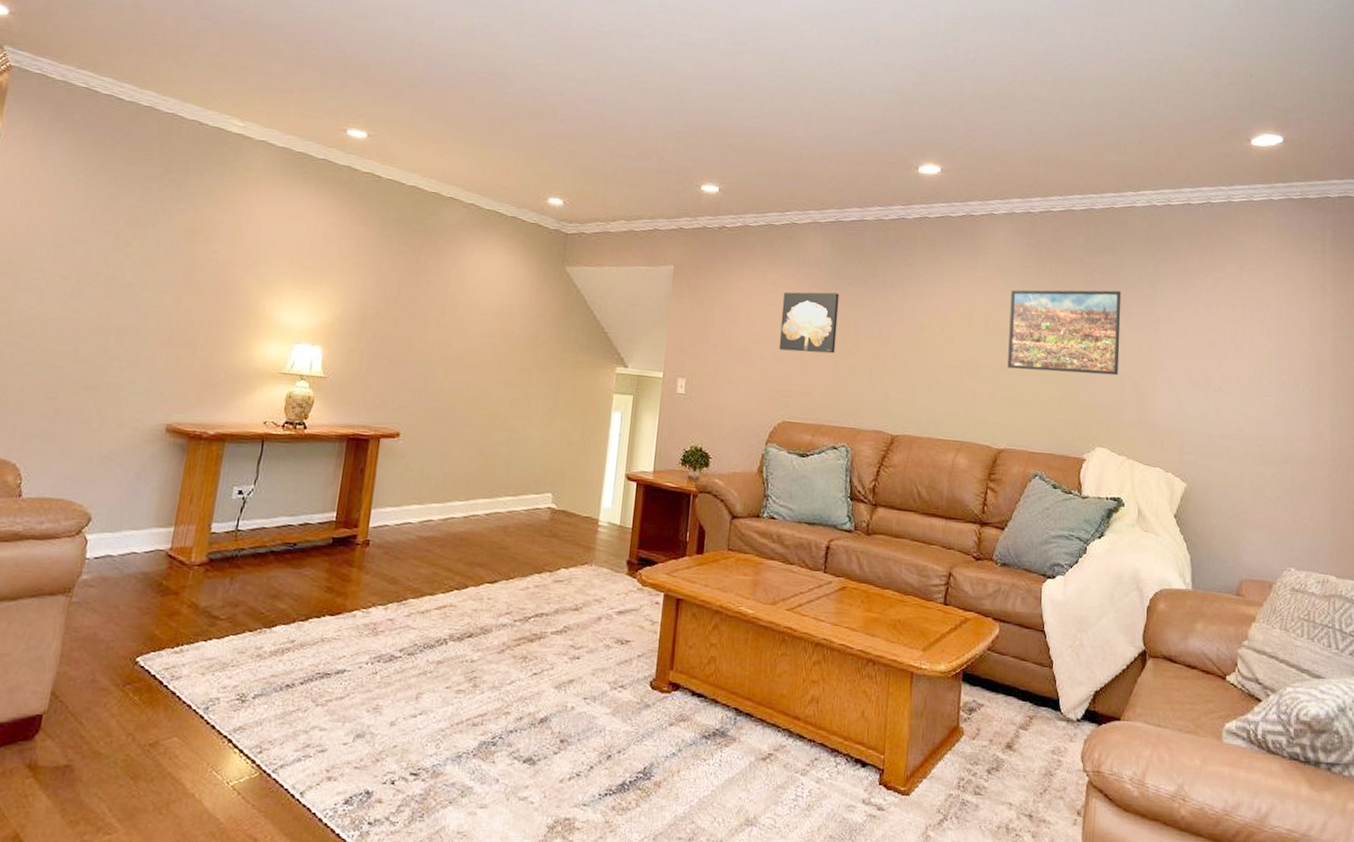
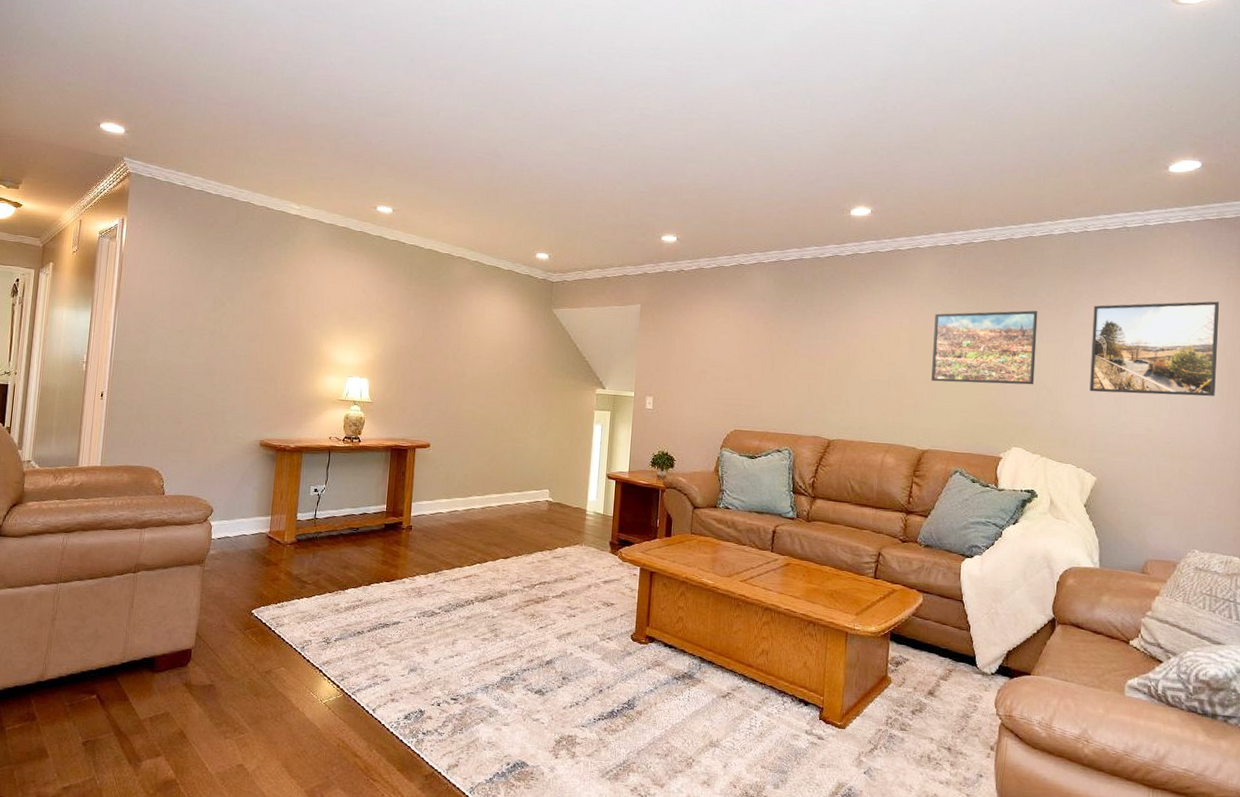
wall art: present [779,291,840,354] -> none [730,321,782,373]
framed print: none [1177,287,1307,393] -> present [1089,301,1220,397]

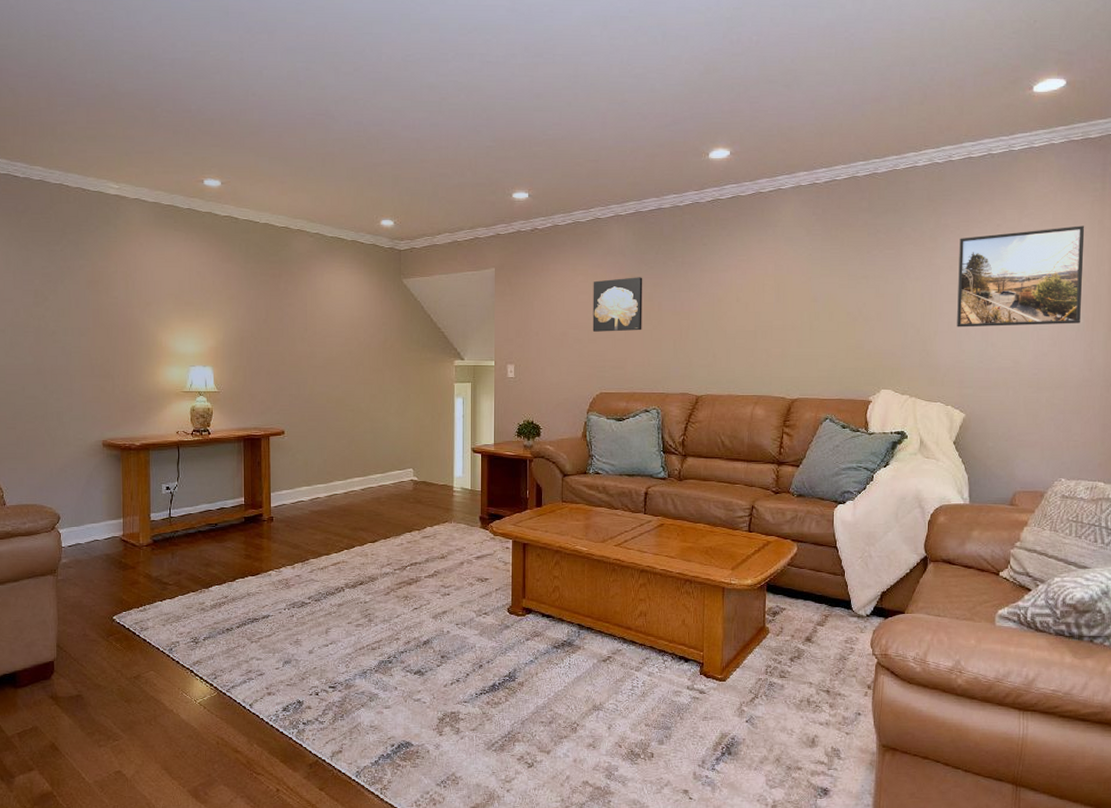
wall art: none [730,321,782,373] -> present [592,277,643,332]
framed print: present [931,310,1038,385] -> none [798,248,904,328]

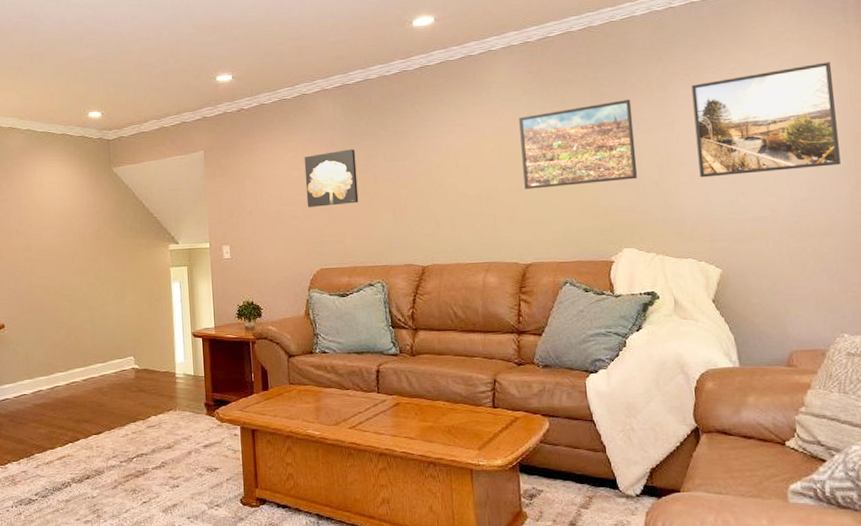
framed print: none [798,248,904,328] -> present [519,100,638,190]

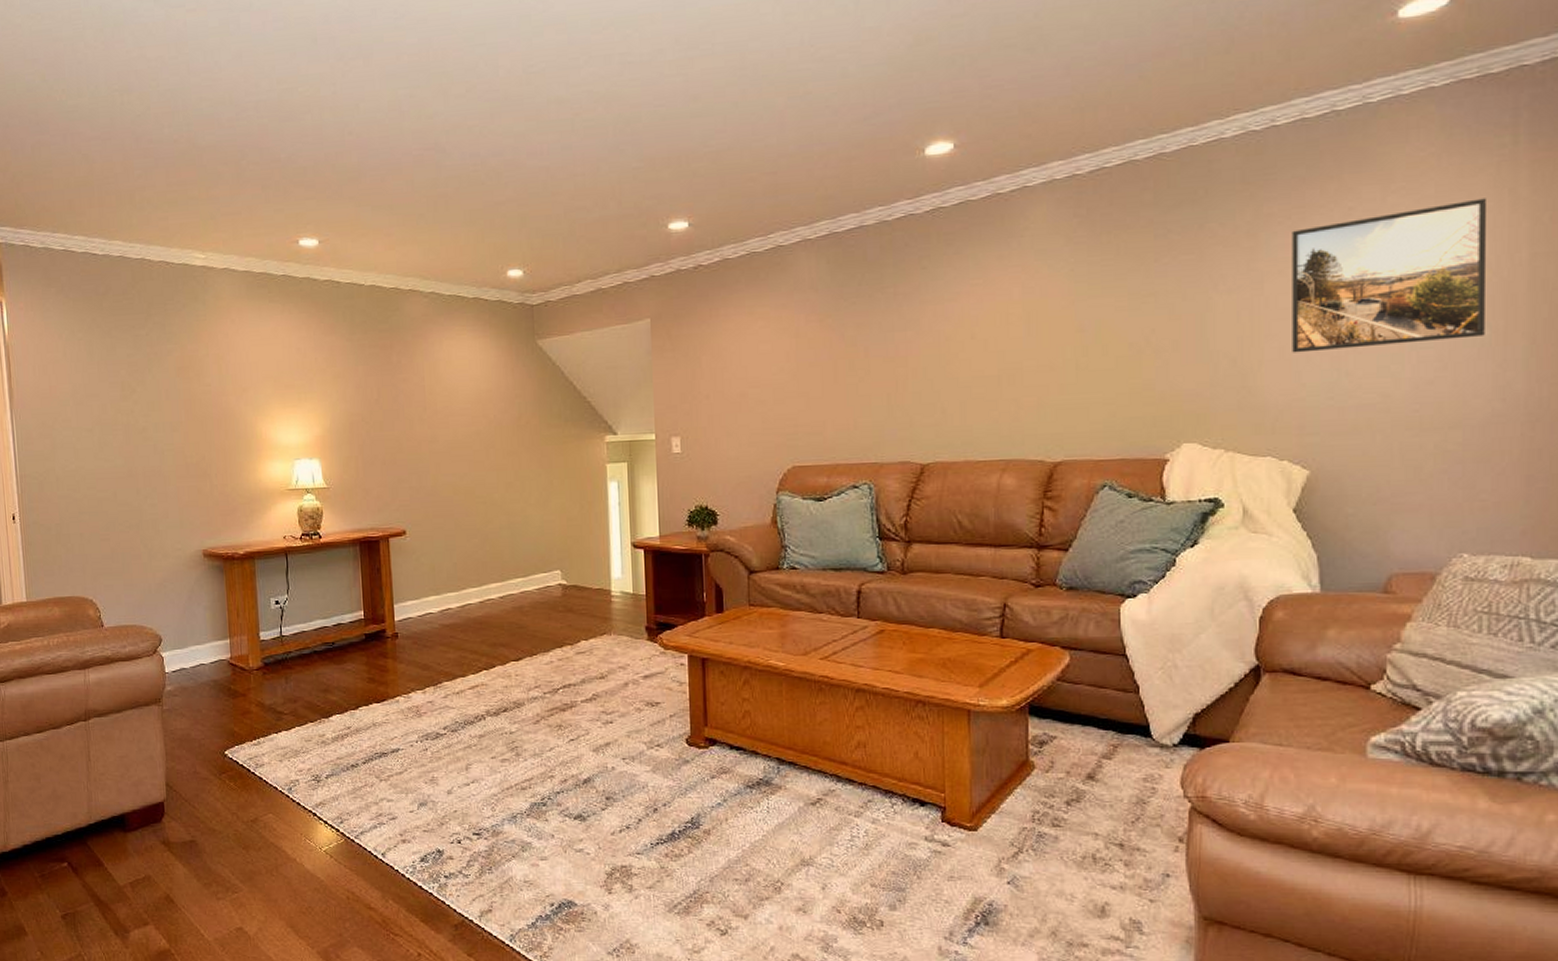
wall art: present [304,149,359,207] -> none [777,316,844,390]
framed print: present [519,100,638,190] -> none [1057,251,1209,368]

